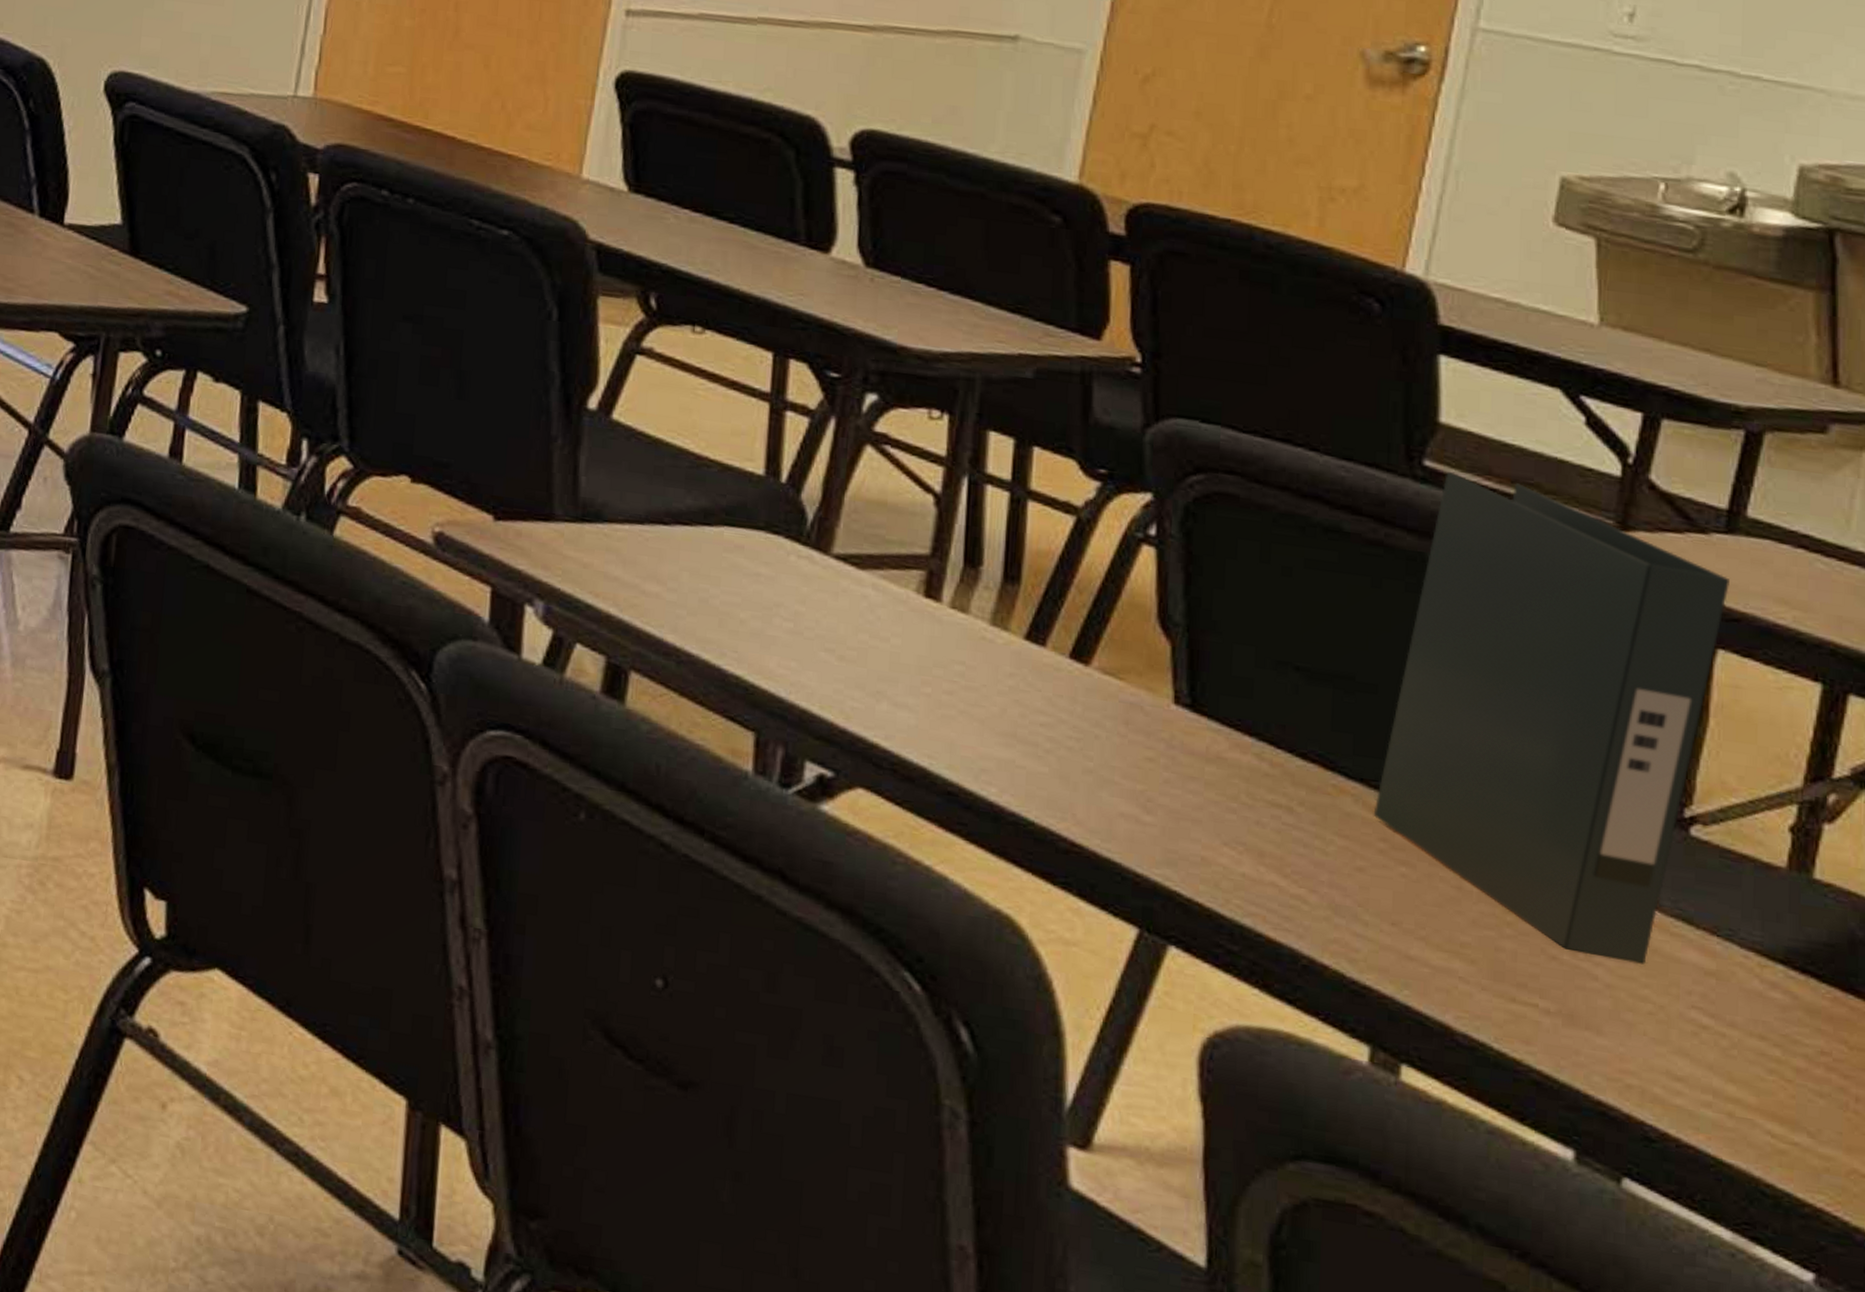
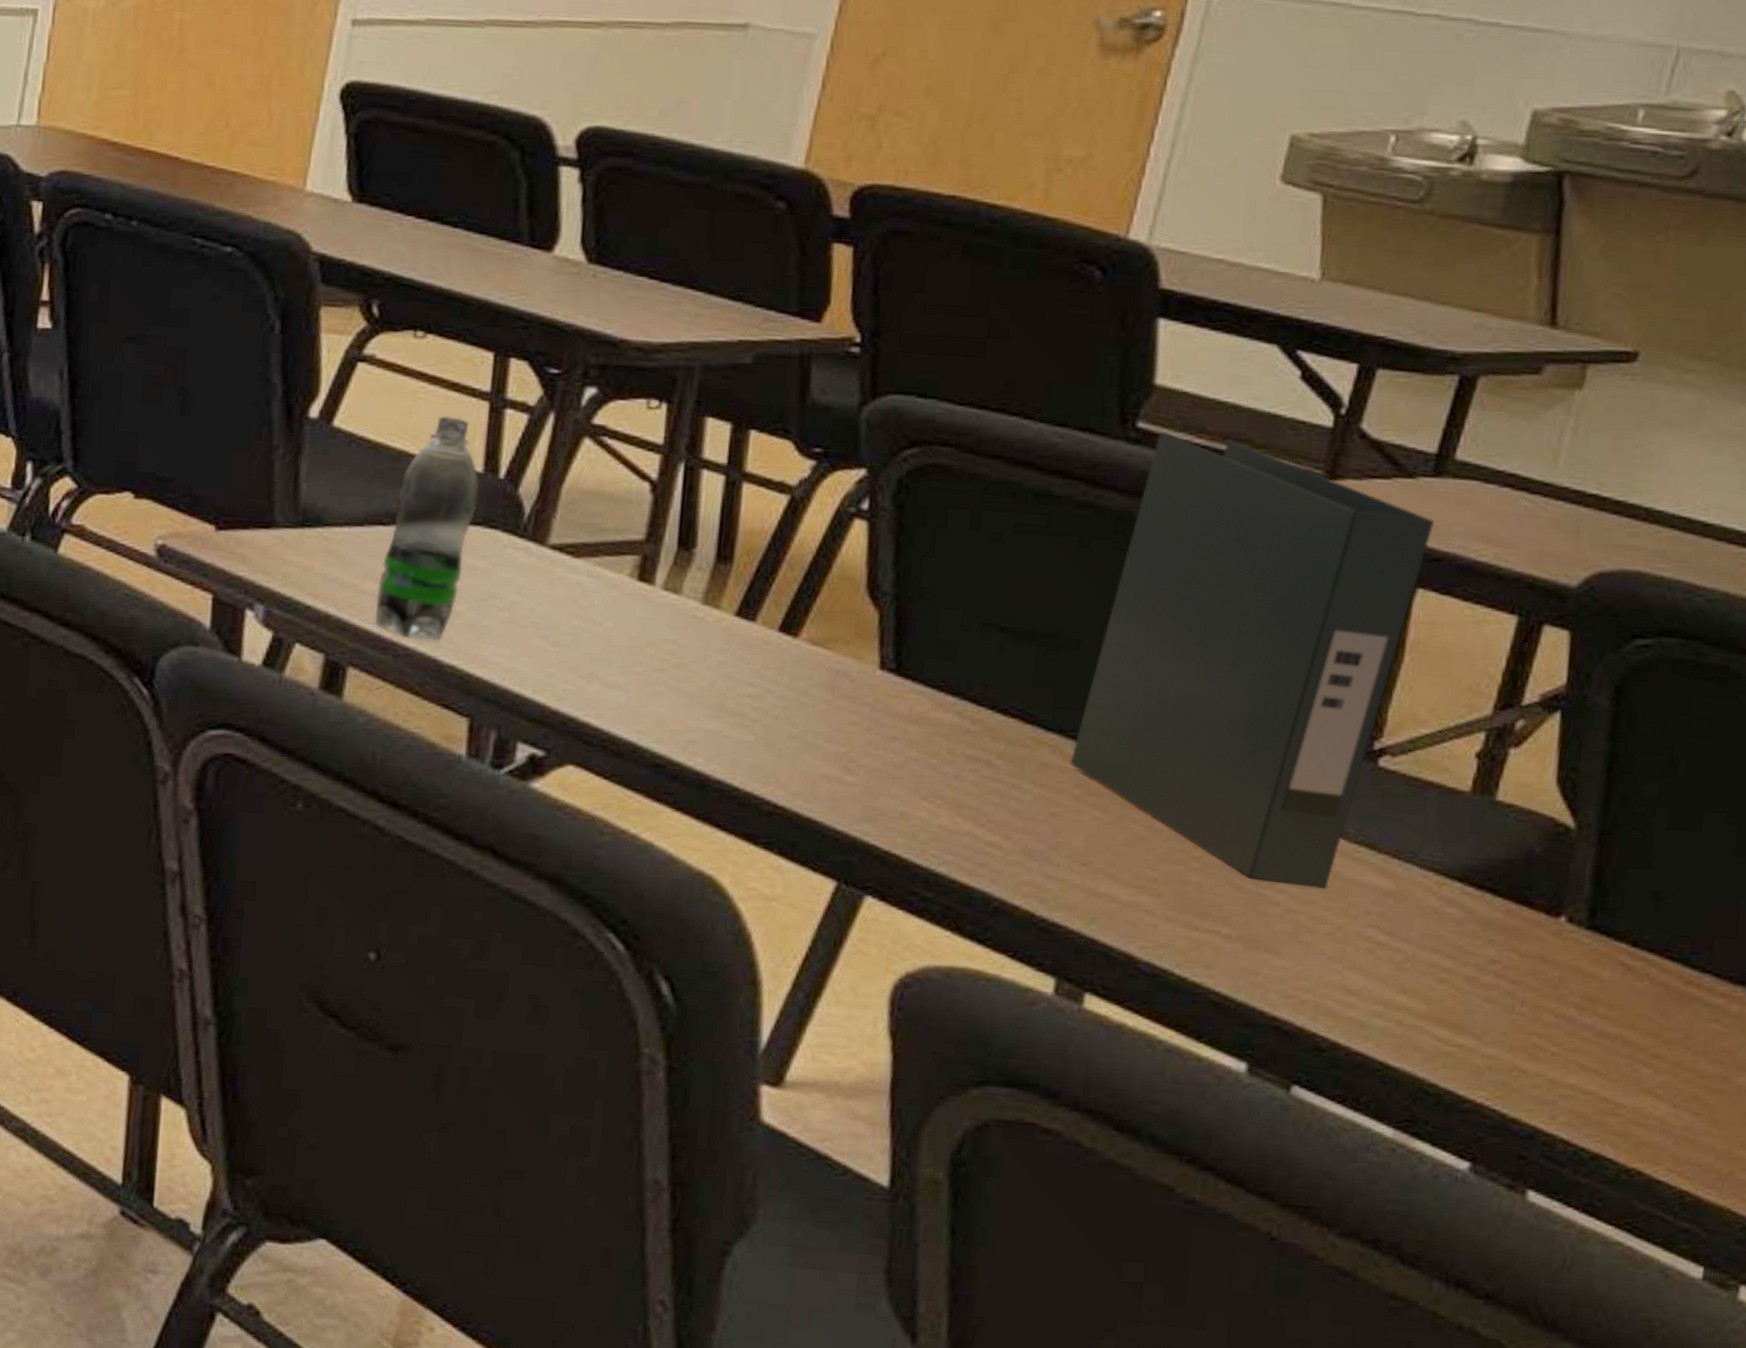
bottle: none [657,415,762,649] -> present [375,416,480,642]

